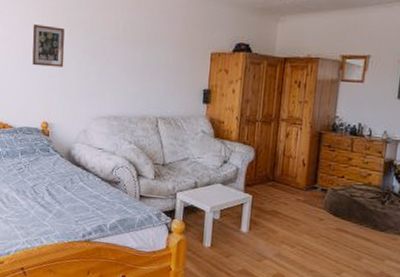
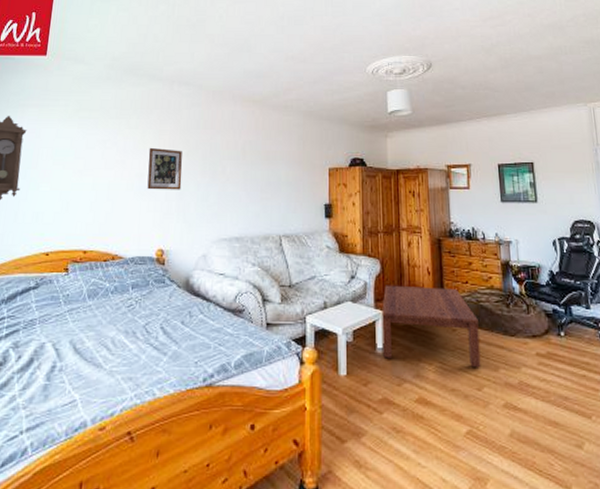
coffee table: none [247,172,349,256] -> present [382,285,481,368]

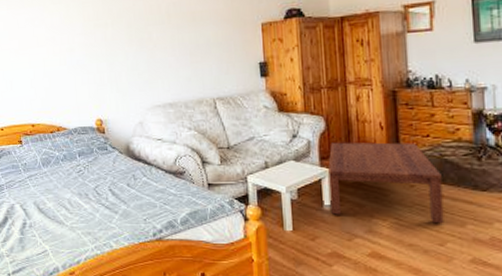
picture frame: present [147,147,183,190] -> none [75,20,111,63]

